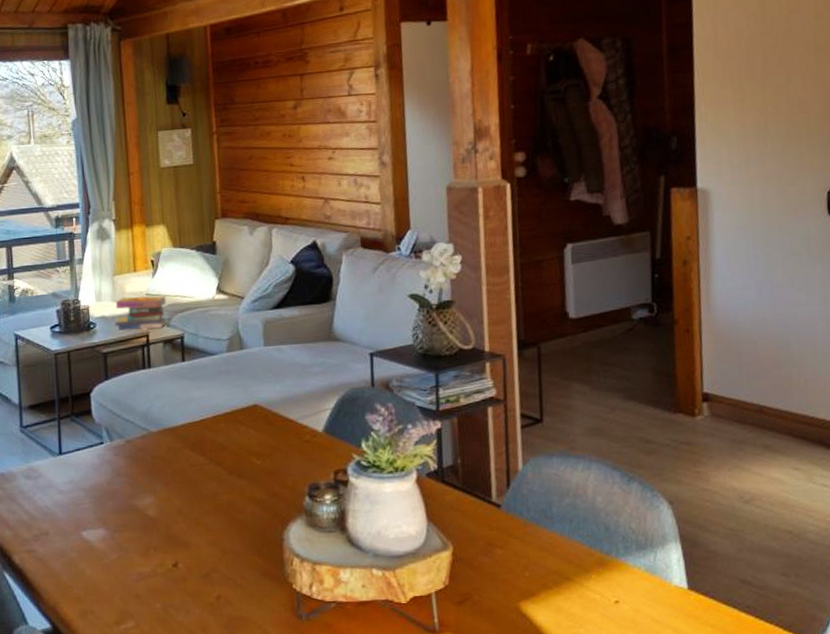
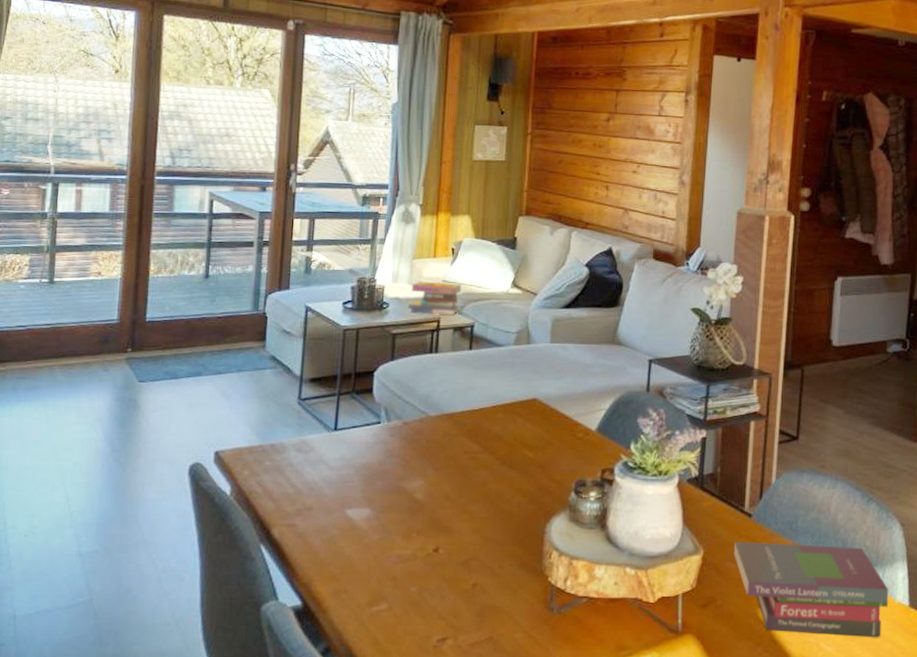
books: none [484,531,664,625] -> present [733,541,889,638]

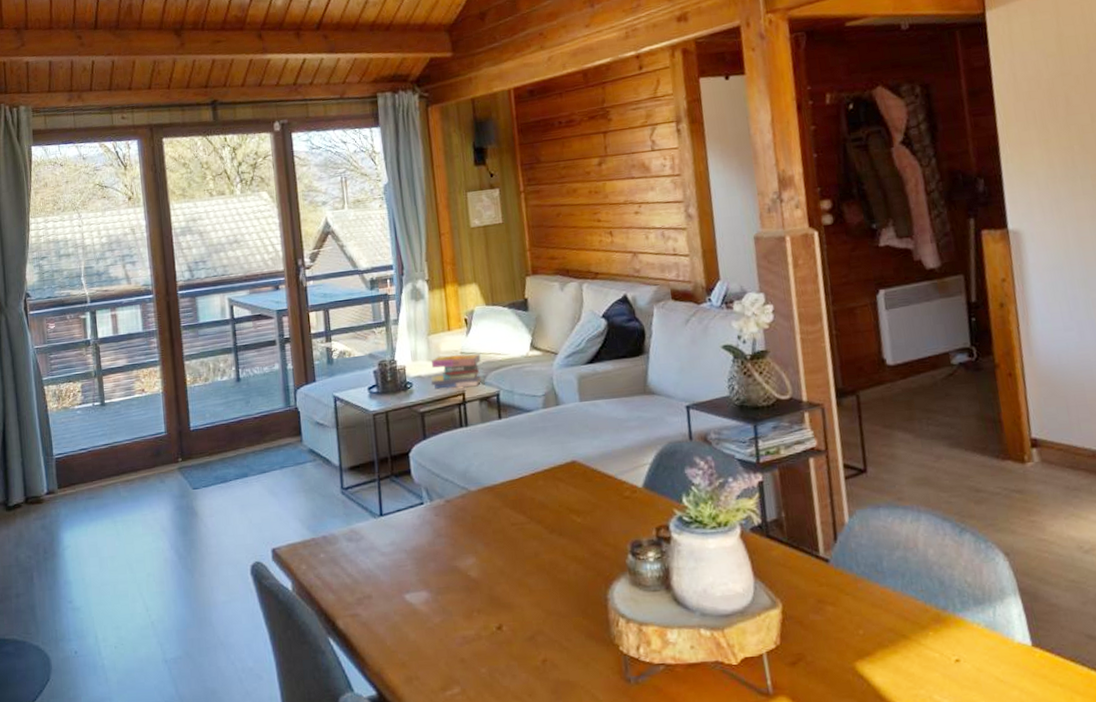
books: present [733,541,889,638] -> none [814,585,1007,686]

